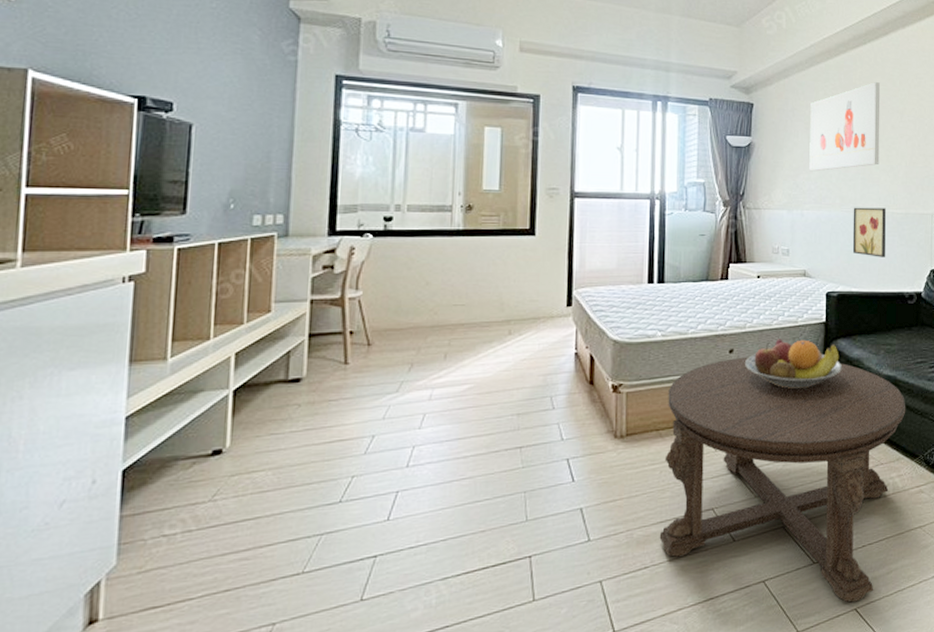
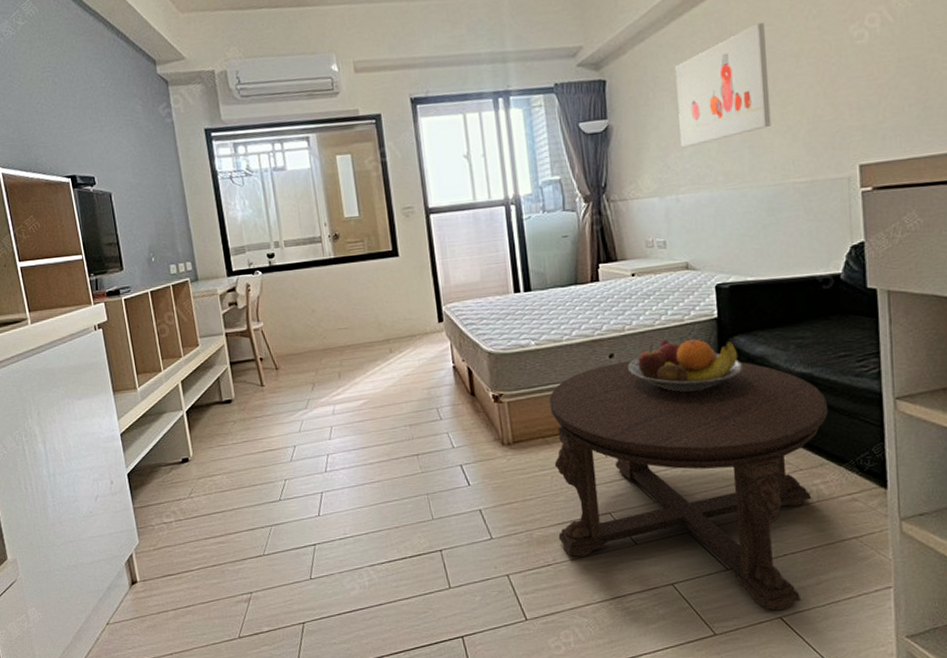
wall art: present [852,207,886,257] -> none [741,178,789,239]

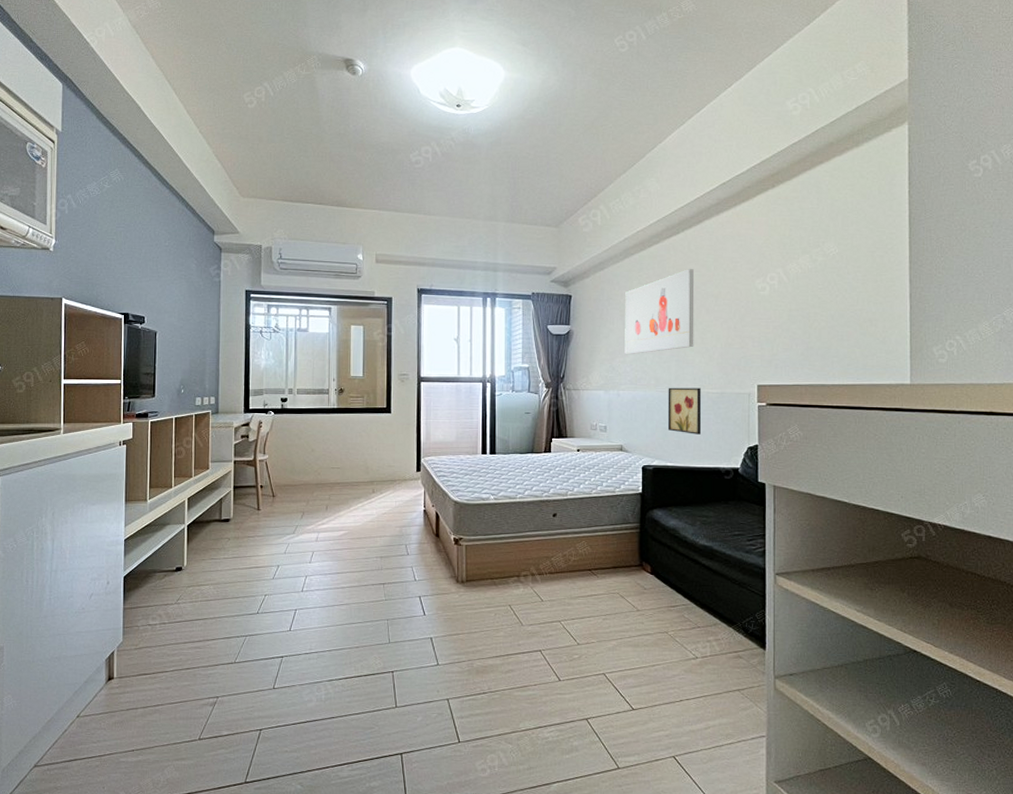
coffee table: present [549,360,829,611] -> none [495,521,723,750]
fruit bowl: present [628,339,742,393] -> none [567,506,658,553]
wall art: none [741,178,789,239] -> present [667,387,702,435]

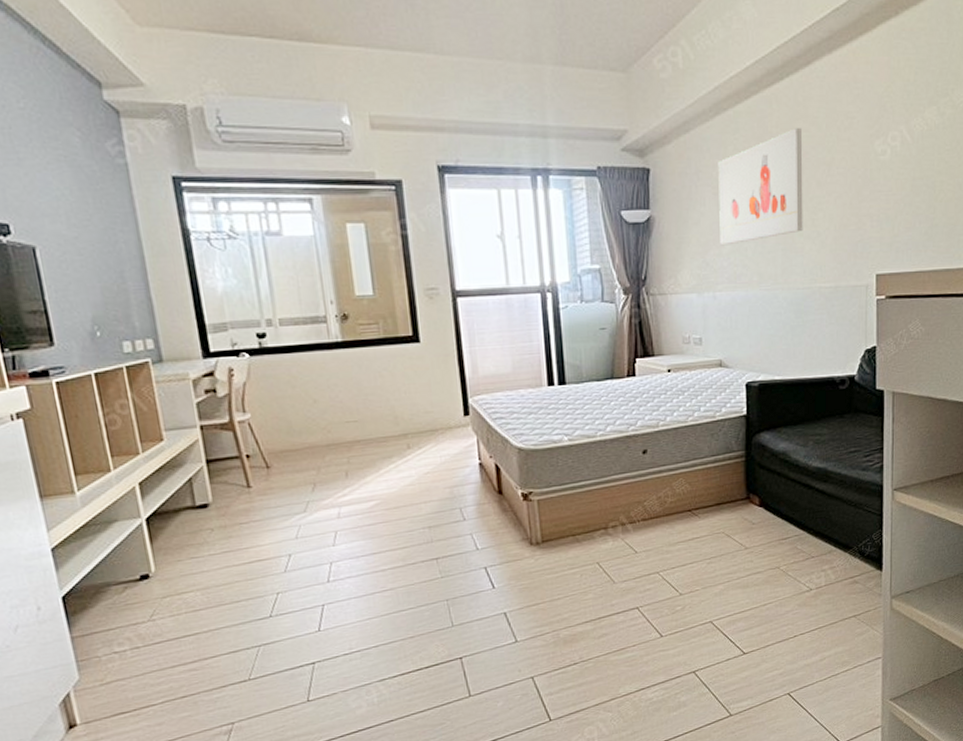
wall art: present [667,387,702,435] -> none [773,282,813,340]

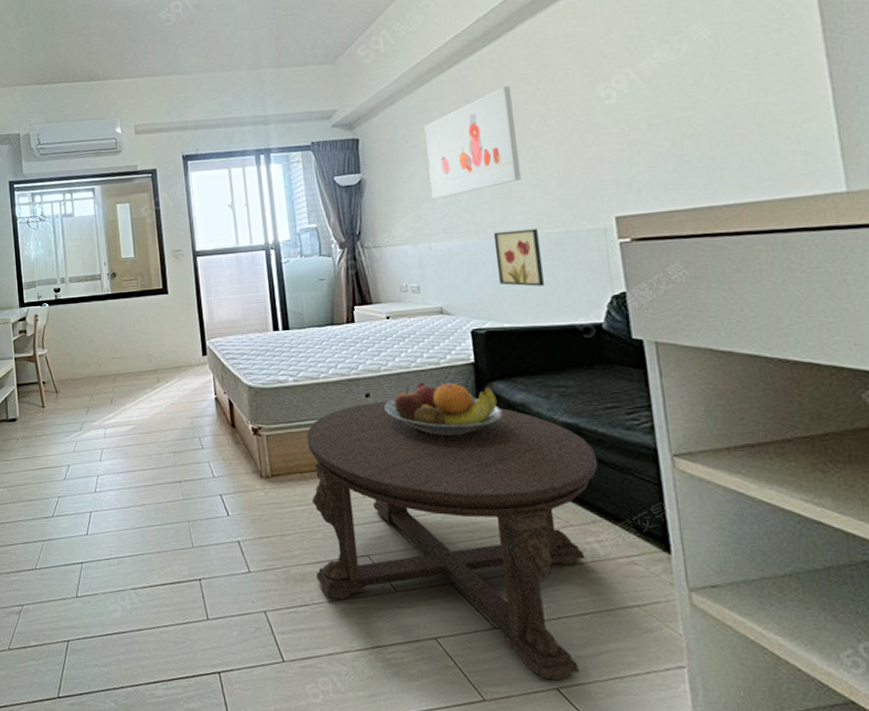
coffee table: none [581,456,838,688] -> present [306,401,599,681]
fruit bowl: none [661,435,766,487] -> present [384,382,503,436]
wall art: none [773,282,813,340] -> present [493,228,545,287]

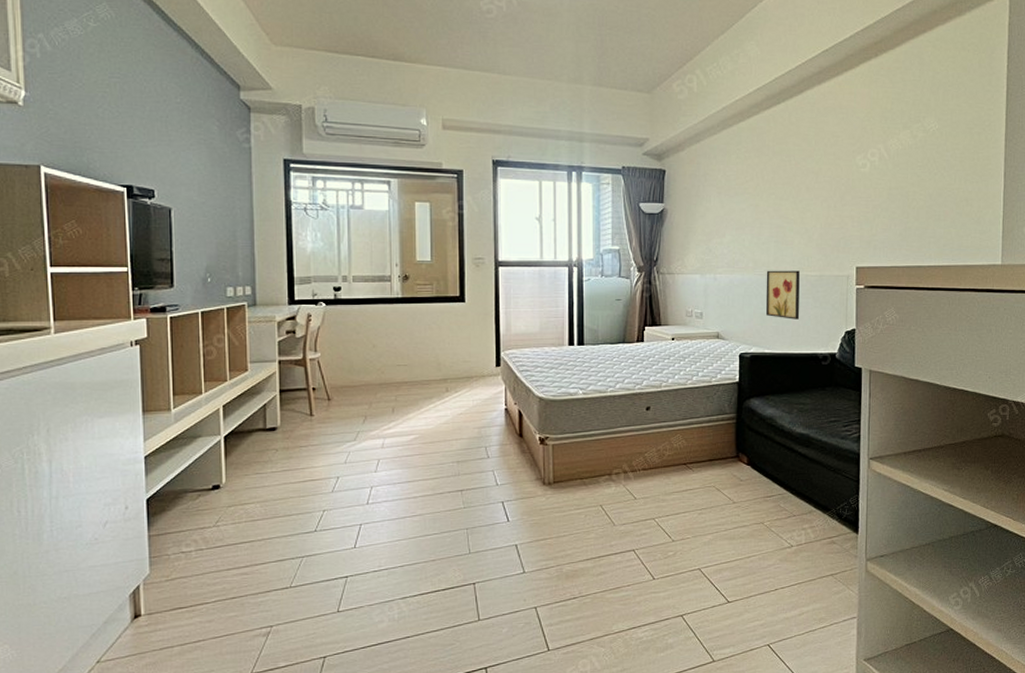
coffee table: present [306,401,599,681] -> none [586,414,819,639]
fruit bowl: present [384,382,503,436] -> none [661,397,755,445]
wall art: present [424,86,522,200] -> none [722,143,795,236]

